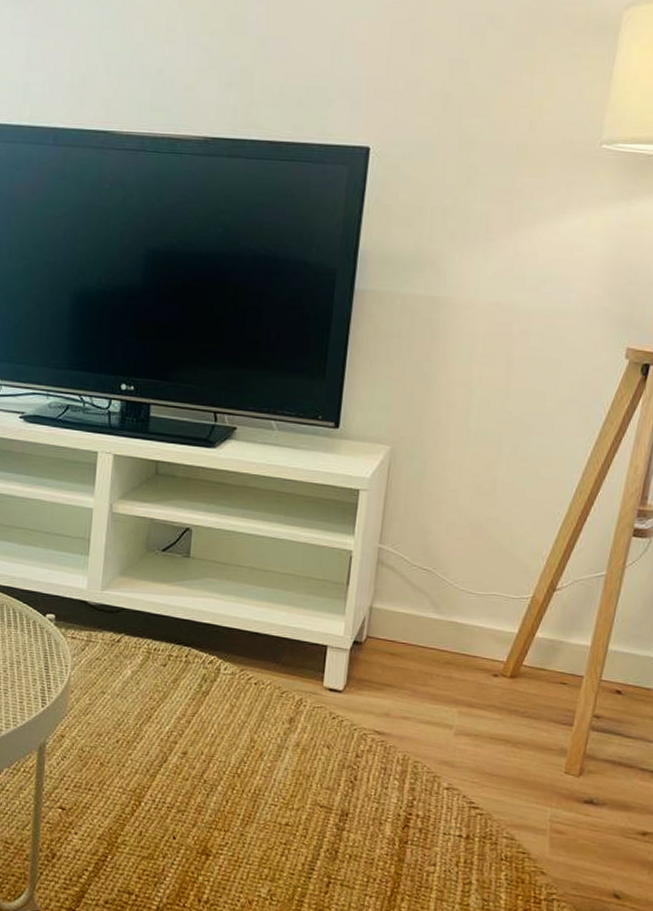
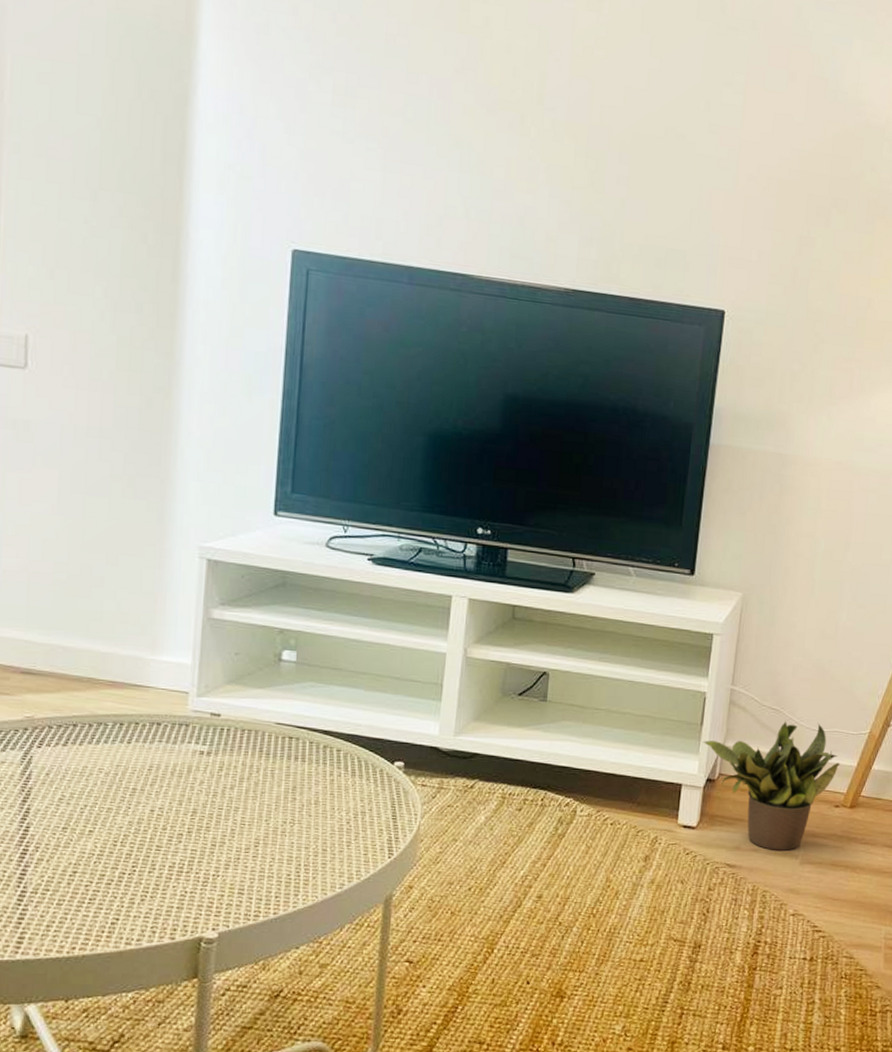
potted plant: none [349,583,499,720] -> present [703,721,840,851]

